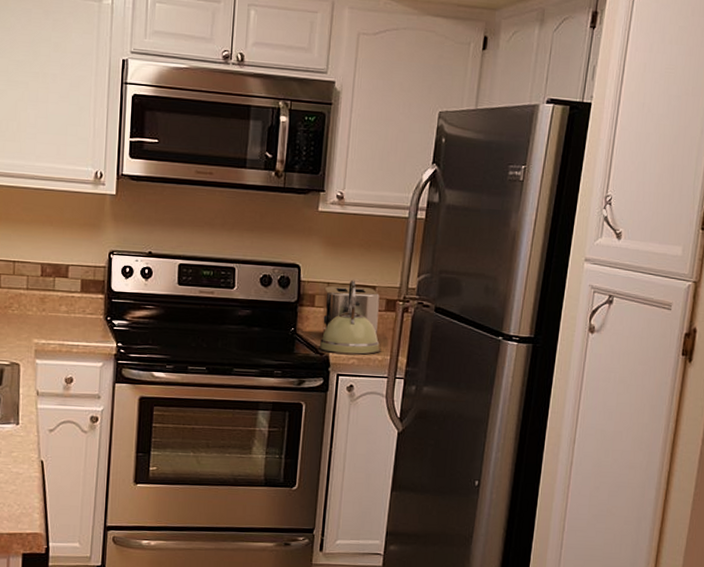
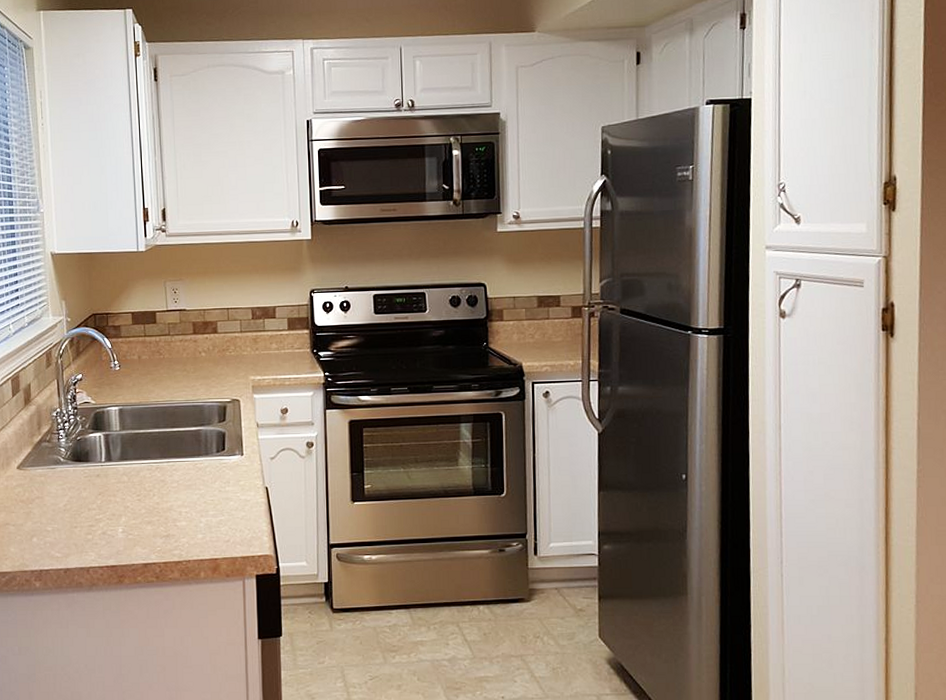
kettle: present [319,279,381,355] -> none [512,291,572,362]
toaster: present [322,286,380,335] -> none [510,297,567,345]

